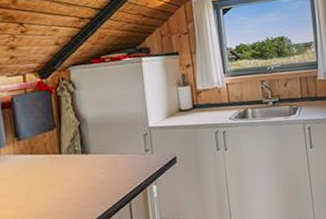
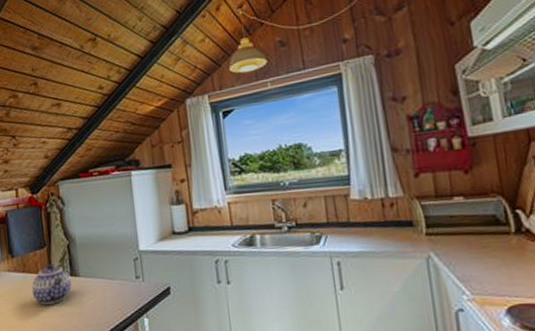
teapot: none [40,144,82,183] -> present [32,264,72,305]

